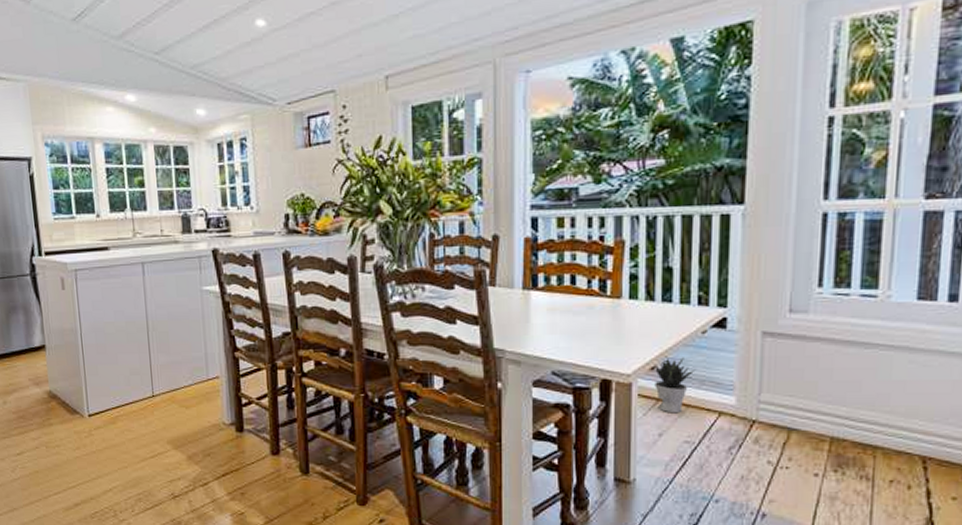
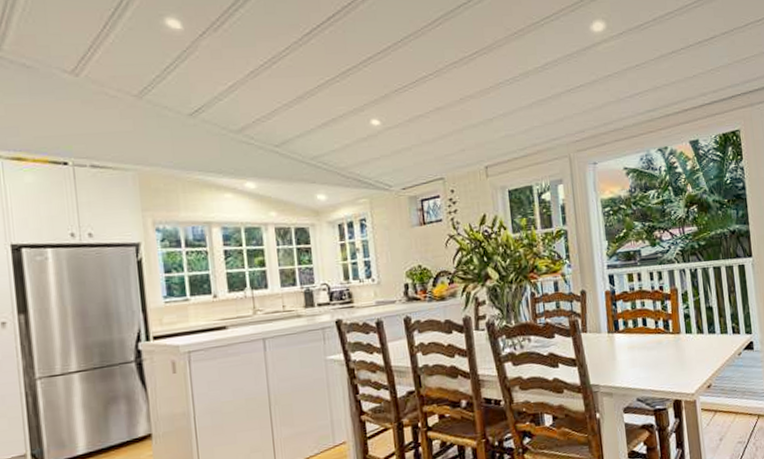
potted plant: present [653,356,696,414] -> none [709,375,738,421]

